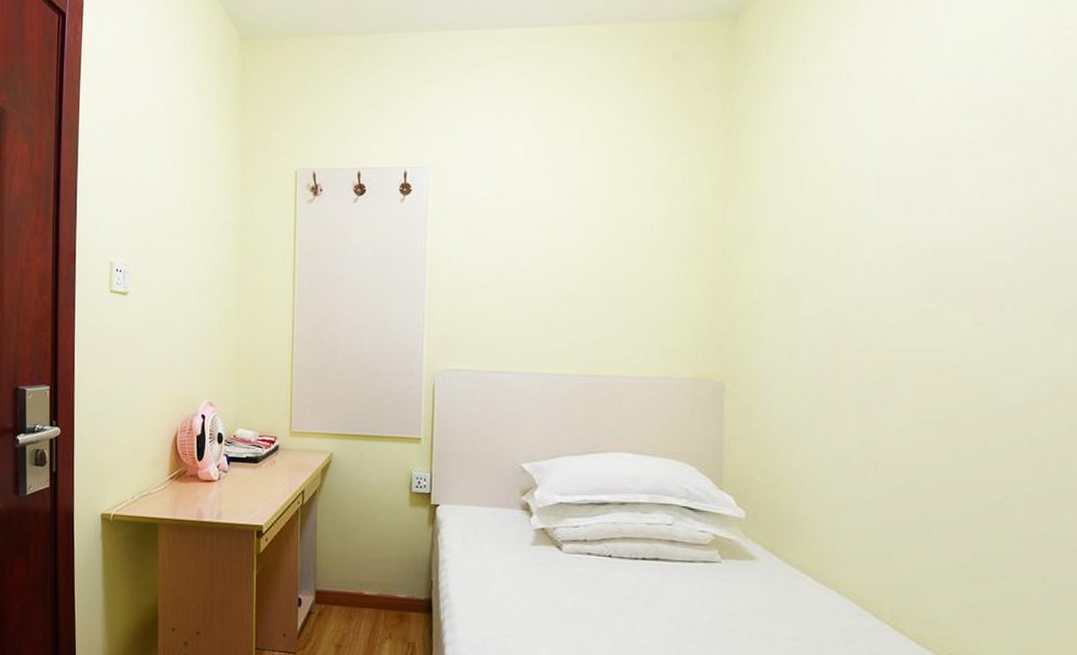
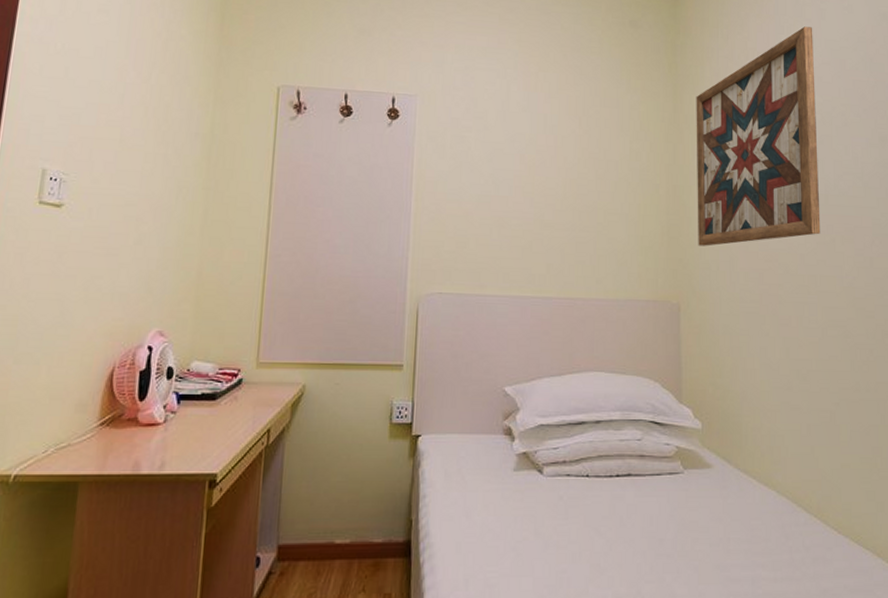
wall art: none [751,30,933,317] -> present [696,26,821,246]

